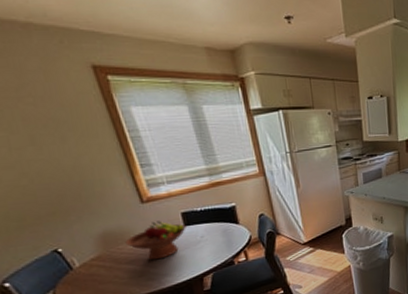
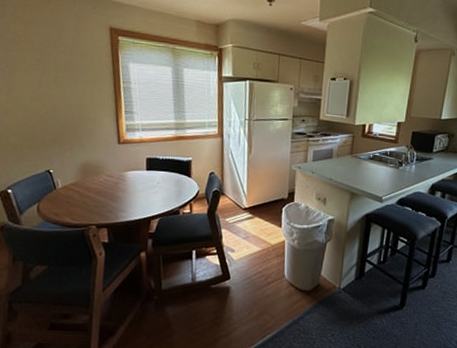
fruit bowl: present [125,220,186,260] -> none [98,161,148,196]

